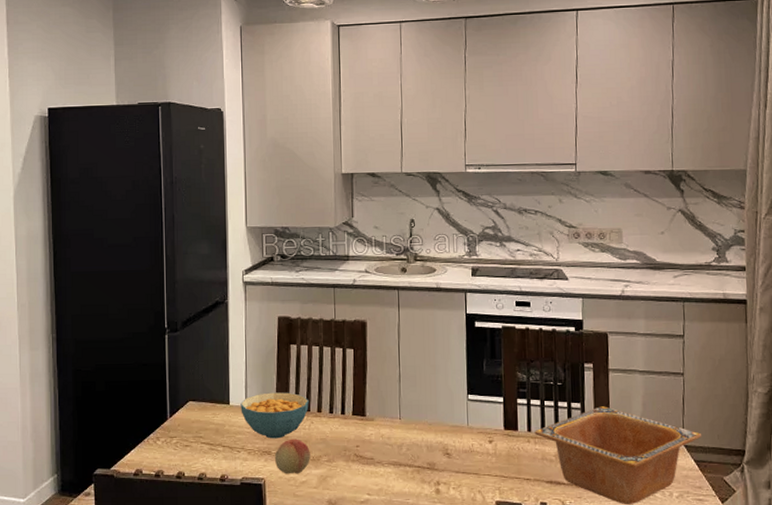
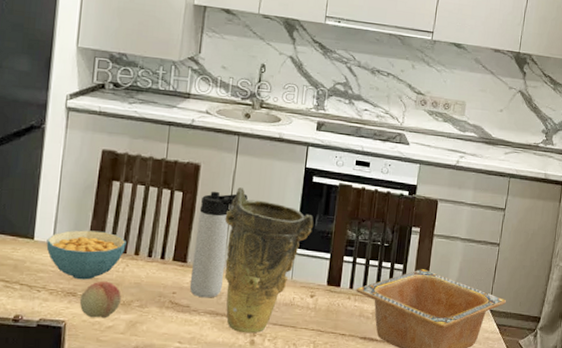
thermos bottle: none [370,345,414,450] -> present [189,191,248,298]
vase: none [395,339,482,483] -> present [224,187,314,334]

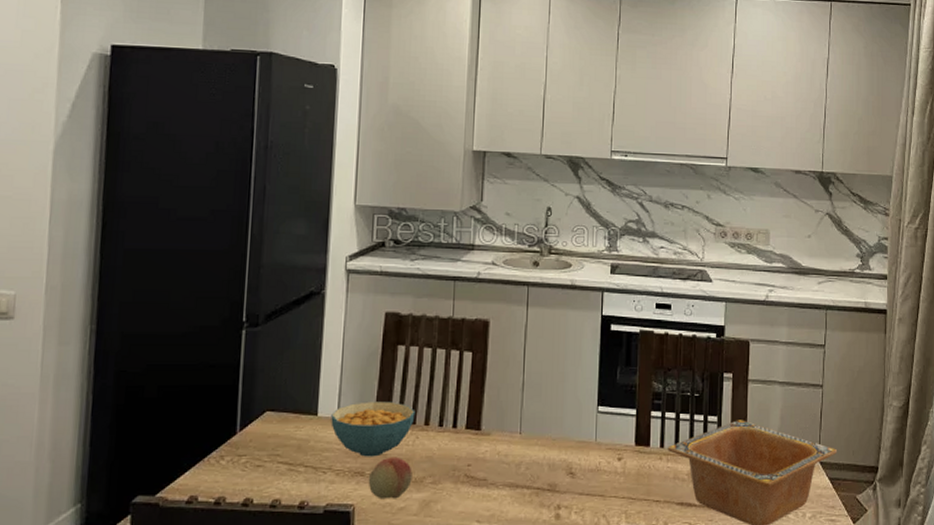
thermos bottle: present [189,191,248,298] -> none [485,348,542,469]
vase: present [224,187,314,334] -> none [519,343,616,507]

